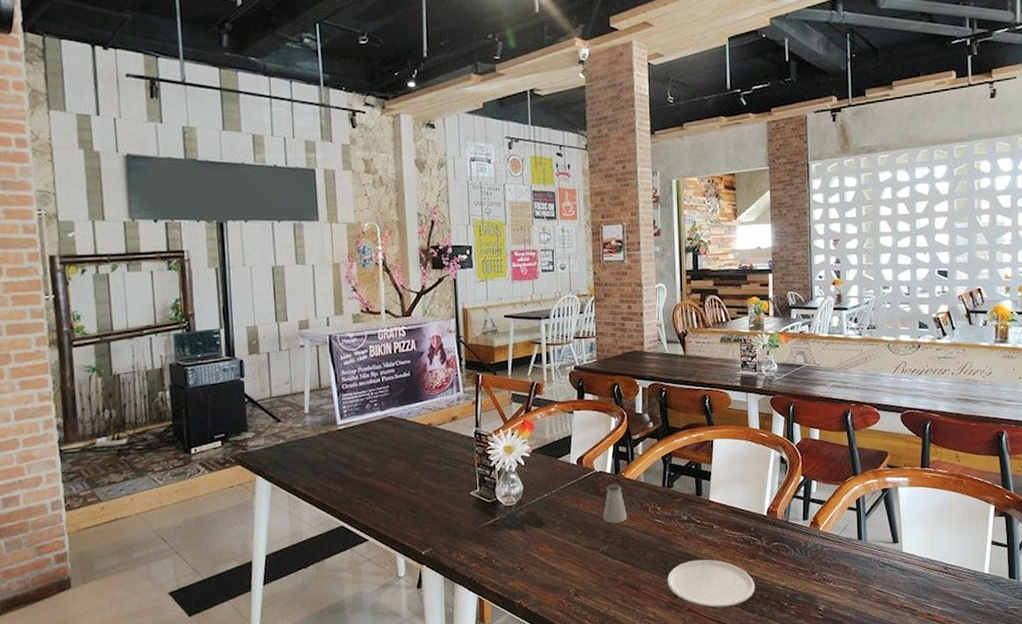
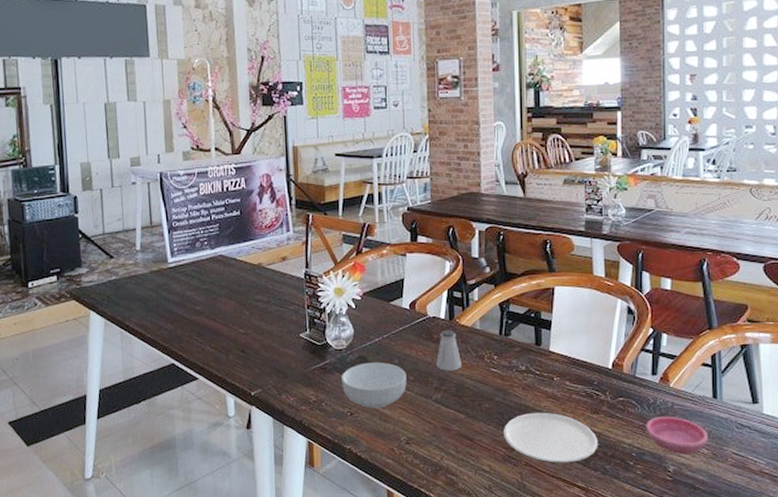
cereal bowl: none [512,517,575,563] -> present [342,362,407,409]
saucer: none [798,558,854,594] -> present [646,416,708,455]

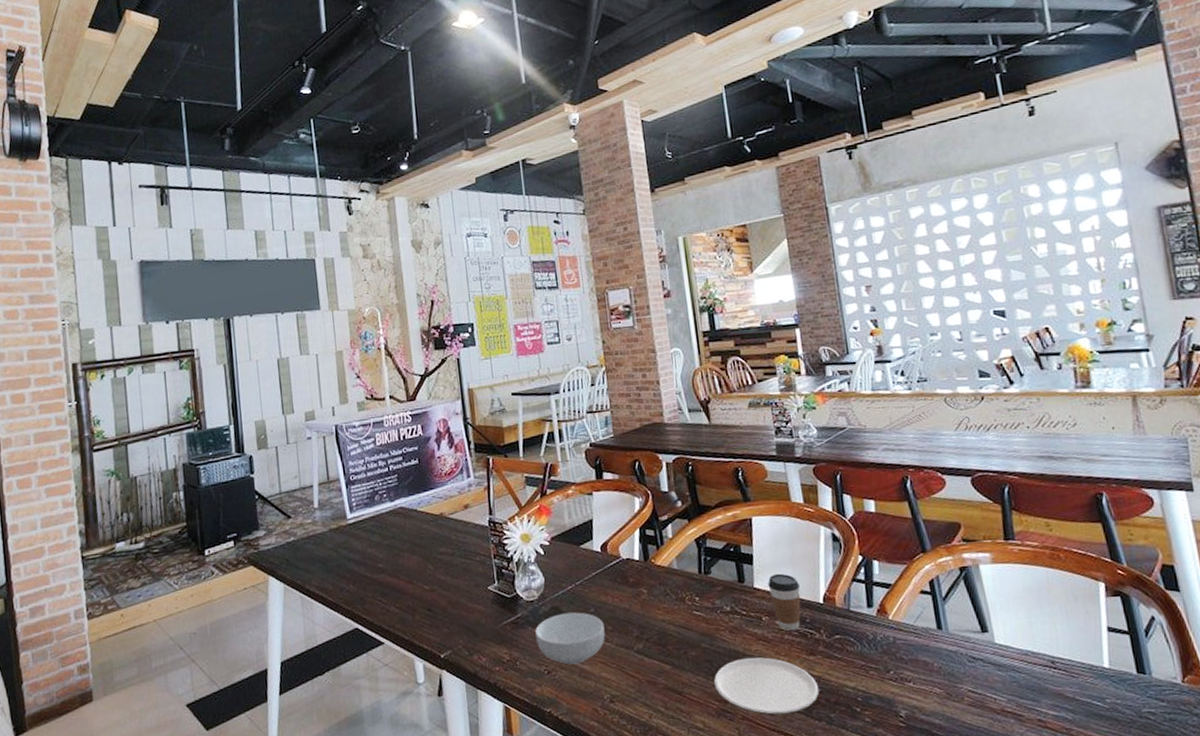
saltshaker: present [435,330,462,371] -> none [634,572,663,618]
coffee cup: none [562,339,593,391] -> present [767,573,801,630]
saucer: present [646,416,708,455] -> none [868,652,939,696]

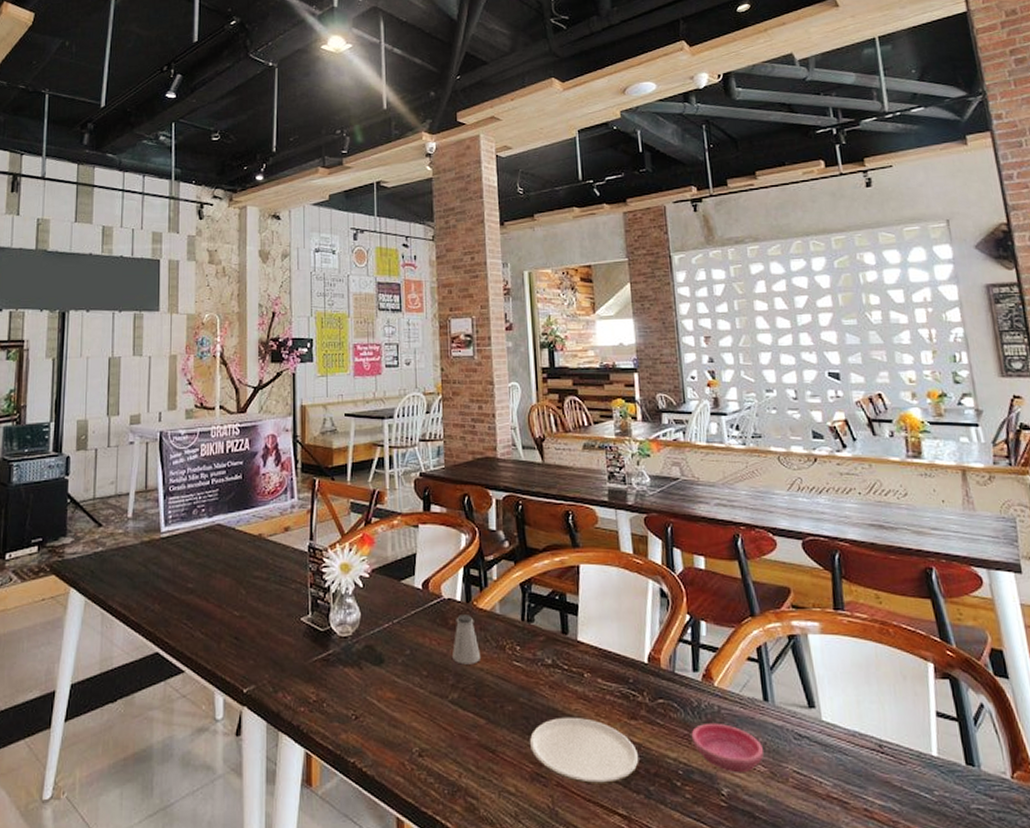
cereal bowl: present [535,612,605,665] -> none [346,653,419,711]
saltshaker: none [634,572,663,618] -> present [451,615,482,665]
coffee cup: present [767,573,801,630] -> none [592,627,625,690]
saucer: none [868,652,939,696] -> present [691,722,764,773]

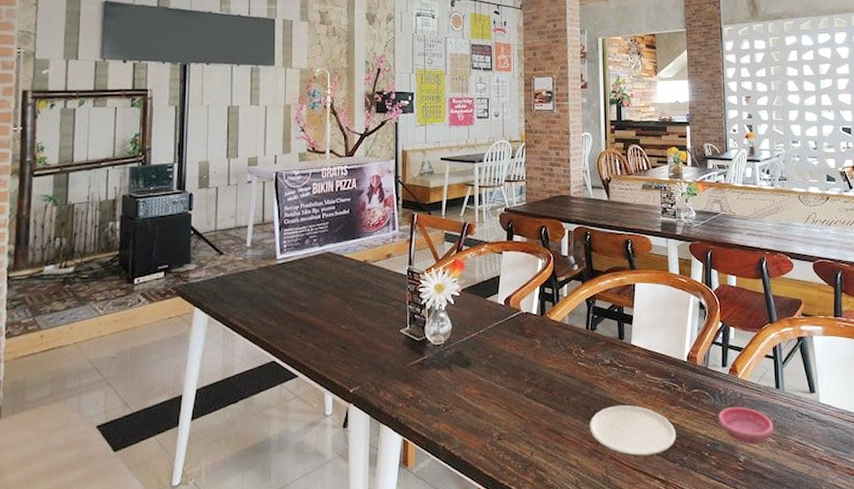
saltshaker: present [451,615,482,665] -> none [527,325,552,365]

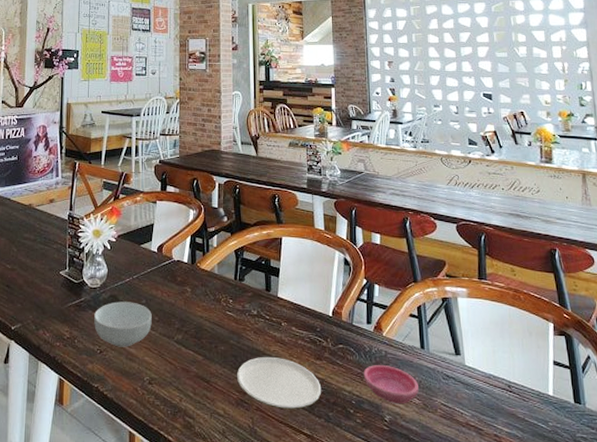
cereal bowl: none [439,357,500,404] -> present [94,301,152,347]

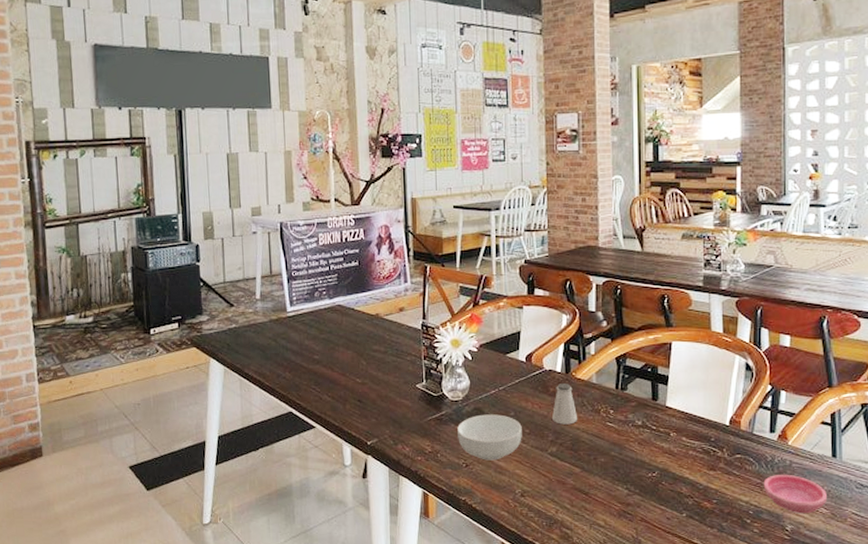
saltshaker: none [178,273,202,313] -> present [551,384,578,425]
plate: present [236,356,322,410] -> none [618,467,715,521]

